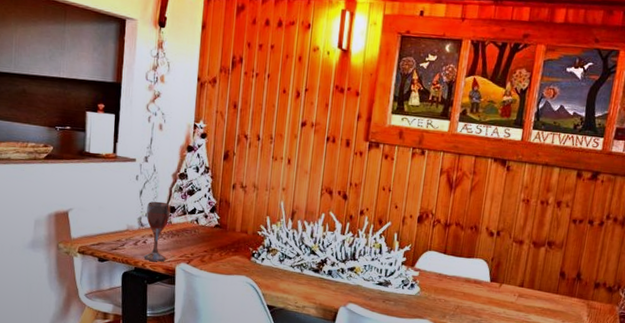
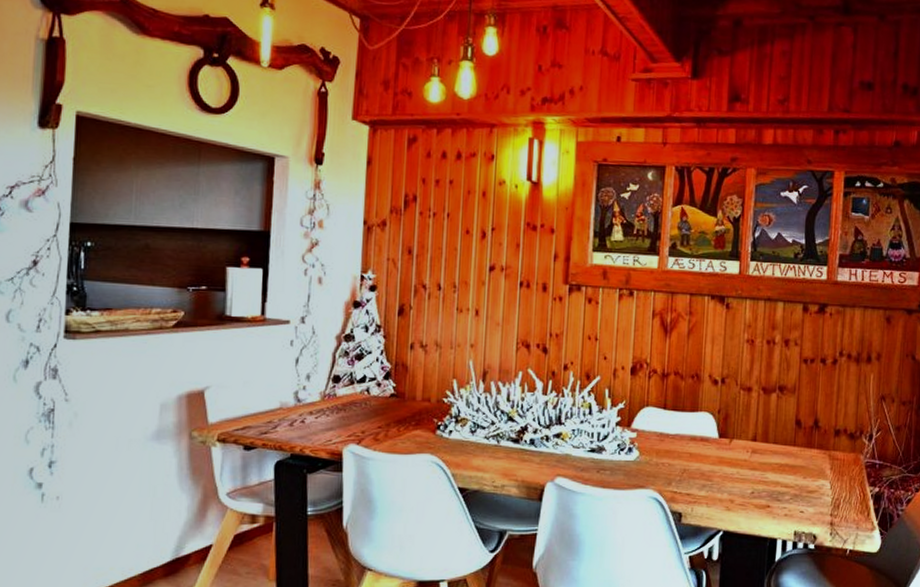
cup: present [143,201,171,262] -> none [302,370,335,444]

